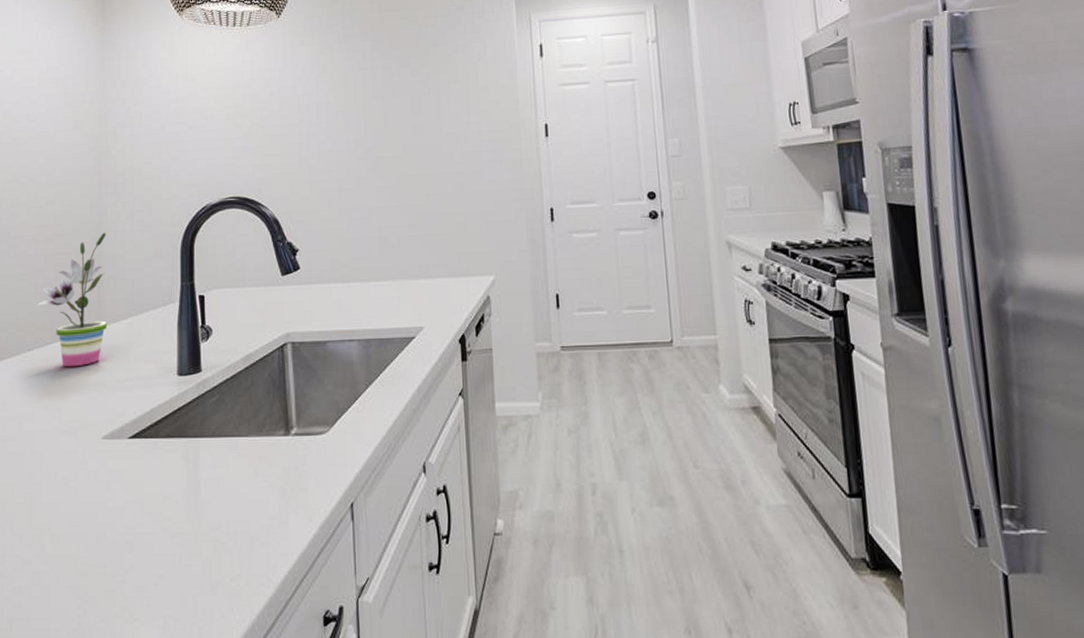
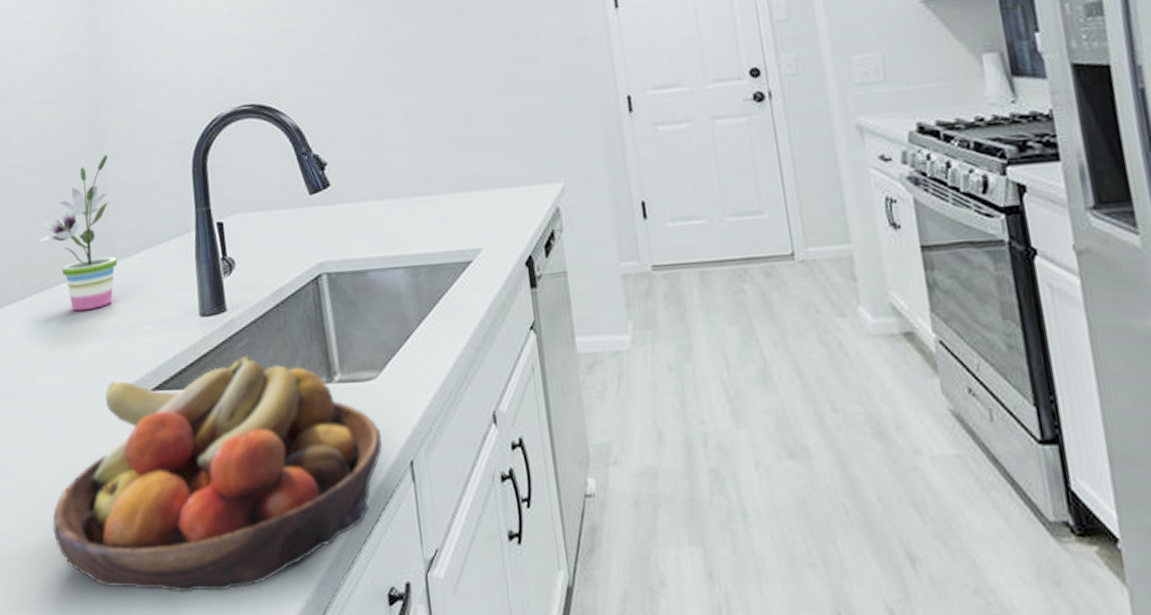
fruit bowl: none [28,410,328,615] -> present [52,355,382,593]

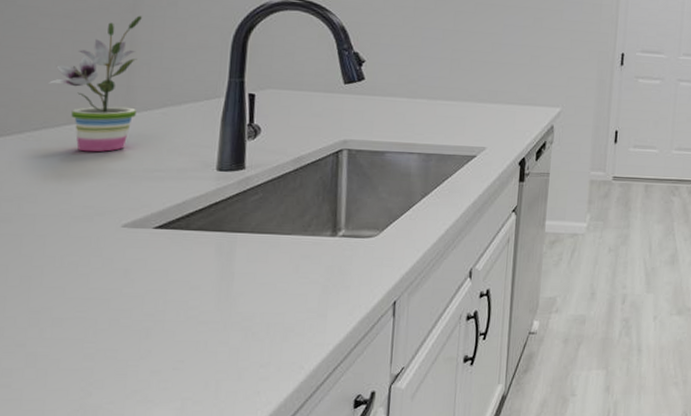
fruit bowl: present [52,355,382,593] -> none [22,207,372,398]

